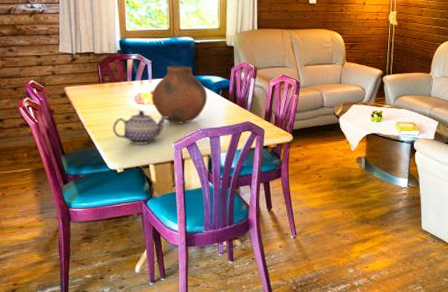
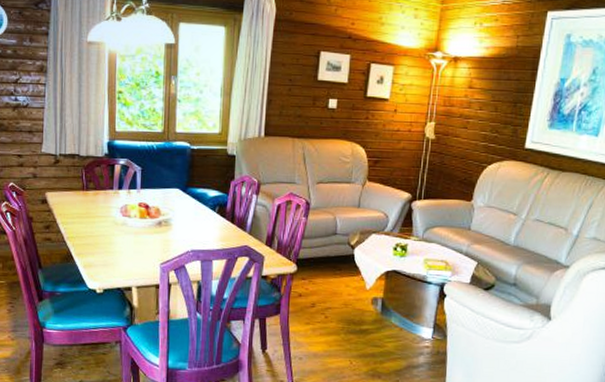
teapot: present [113,111,168,145] -> none [95,224,156,264]
vase: present [151,65,208,124] -> none [138,174,202,243]

